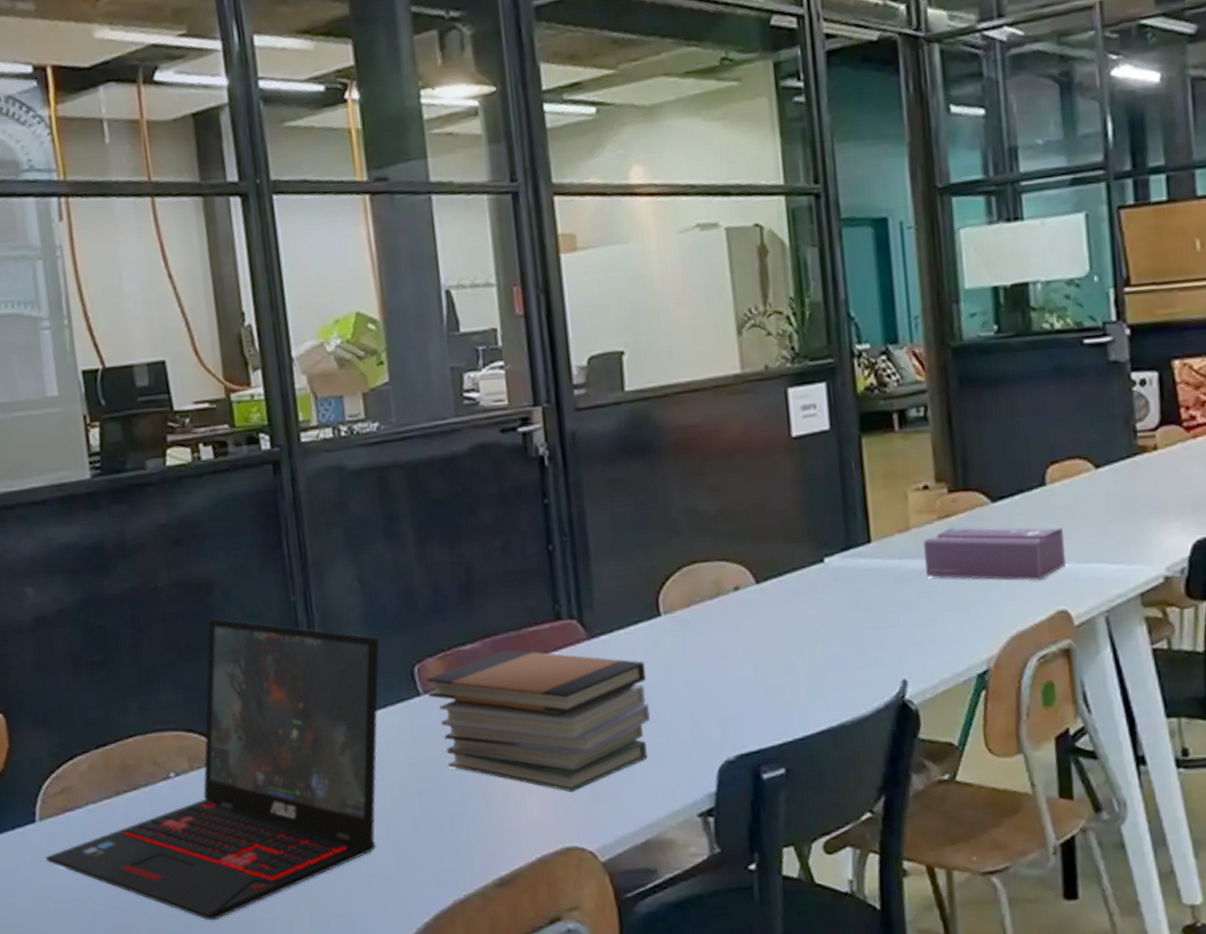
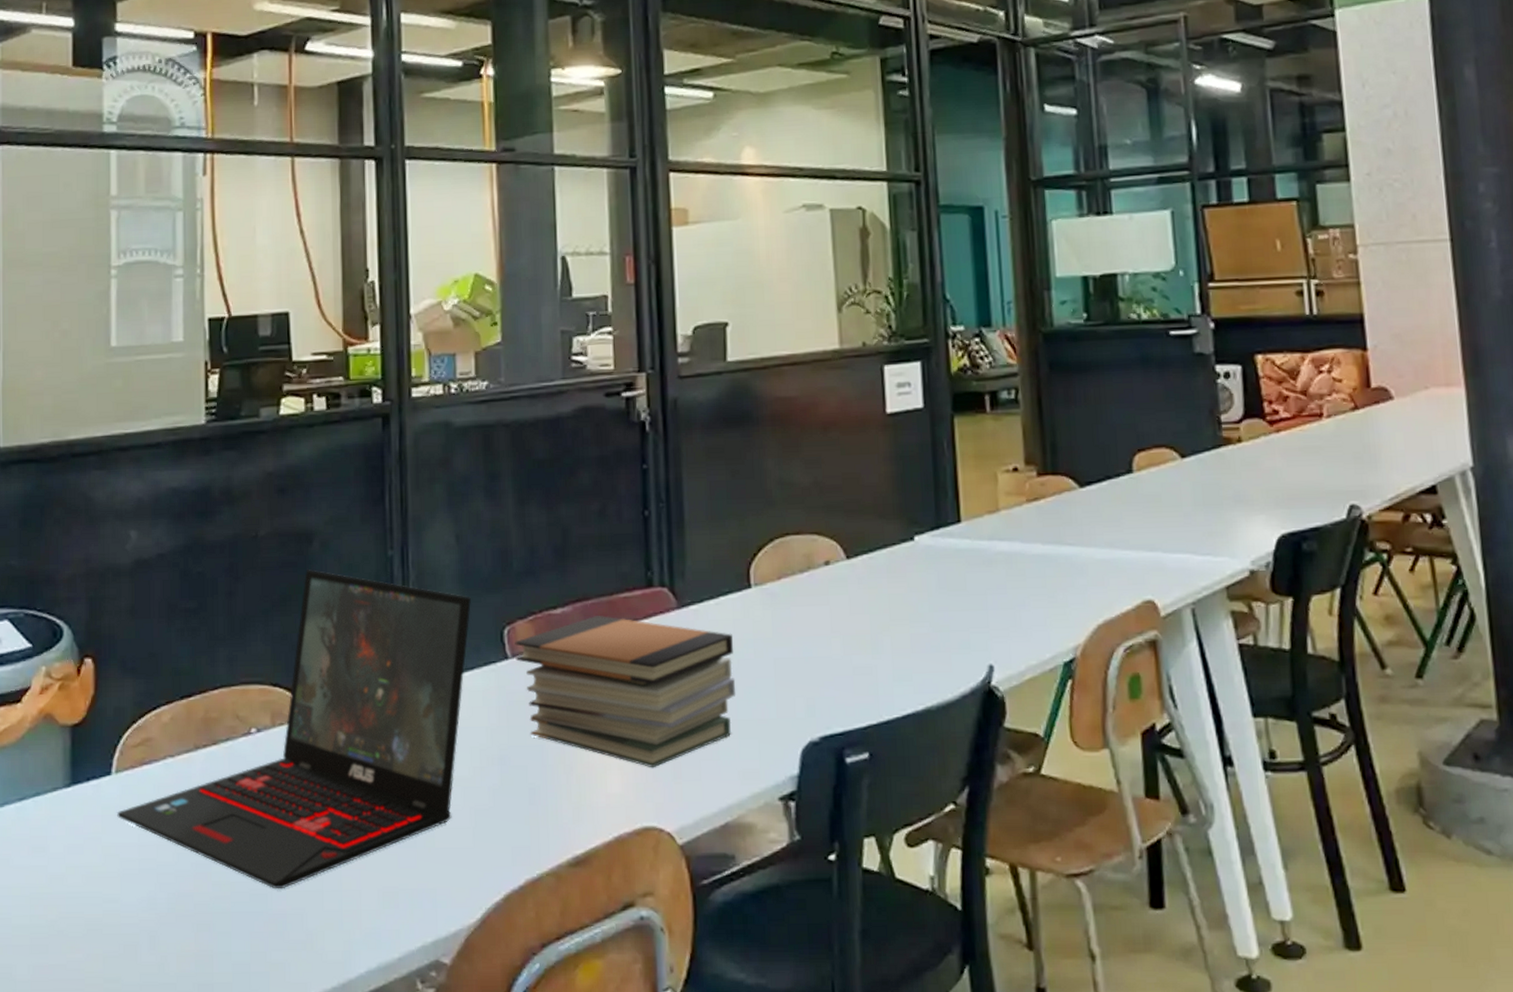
tissue box: present [924,525,1066,582] -> none [1012,509,1152,569]

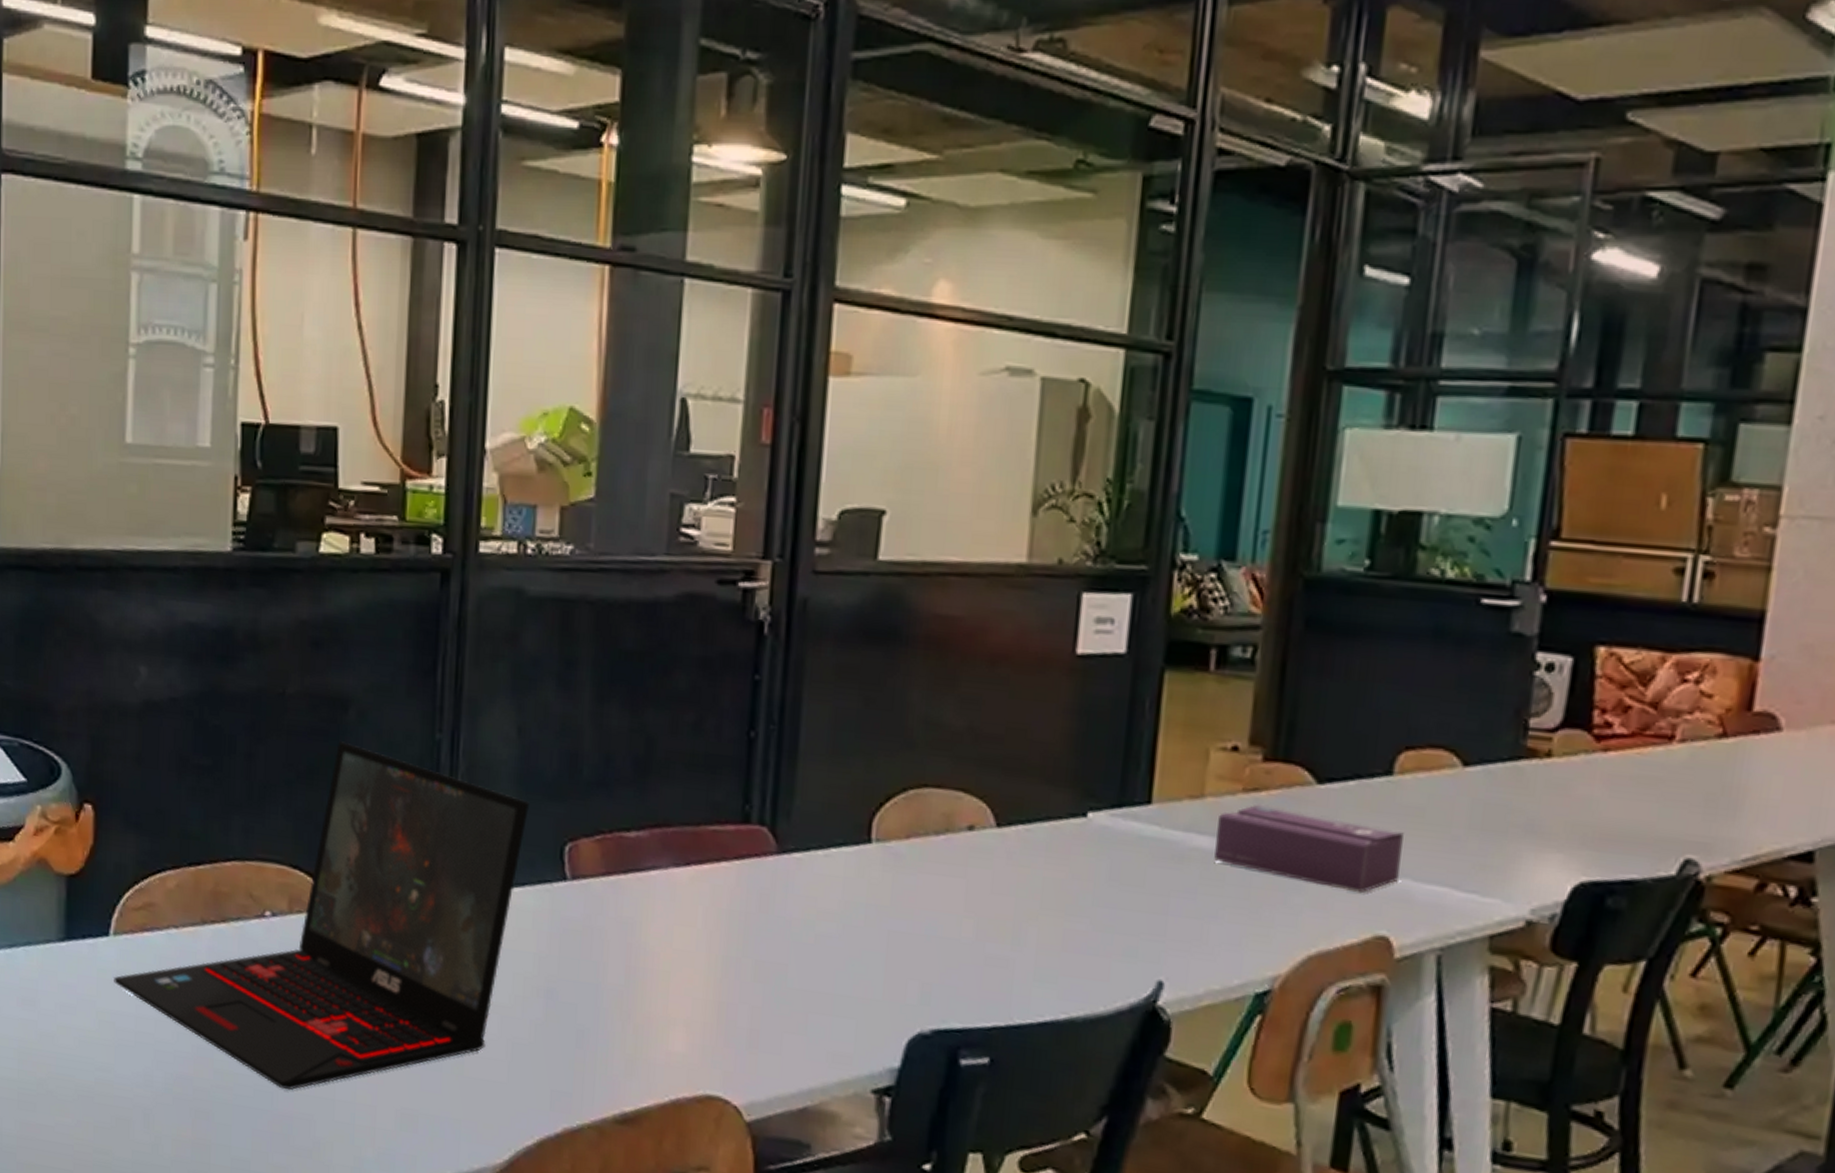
book stack: present [515,616,736,768] -> none [575,846,840,1032]
tissue box: none [1012,509,1152,569] -> present [1214,804,1404,894]

